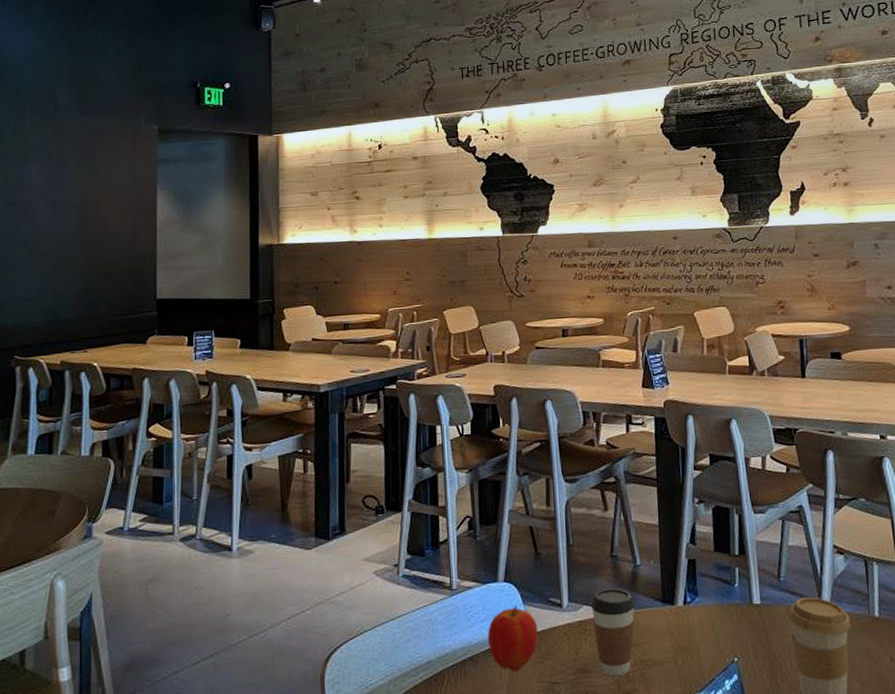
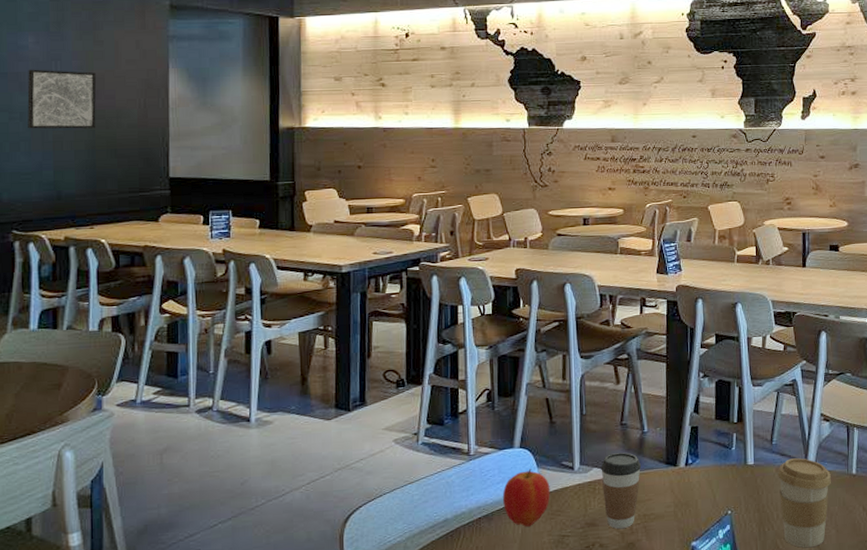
wall art: none [30,197,92,256] -> present [27,69,97,129]

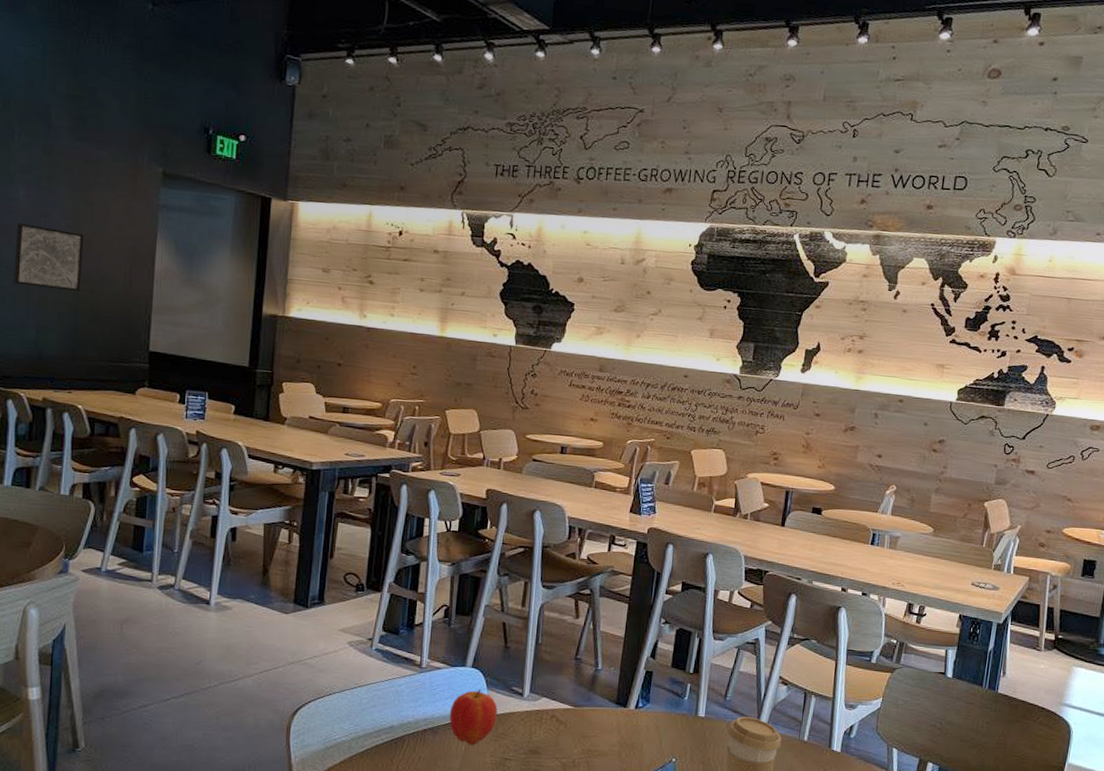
coffee cup: present [601,452,642,529] -> none [549,686,592,761]

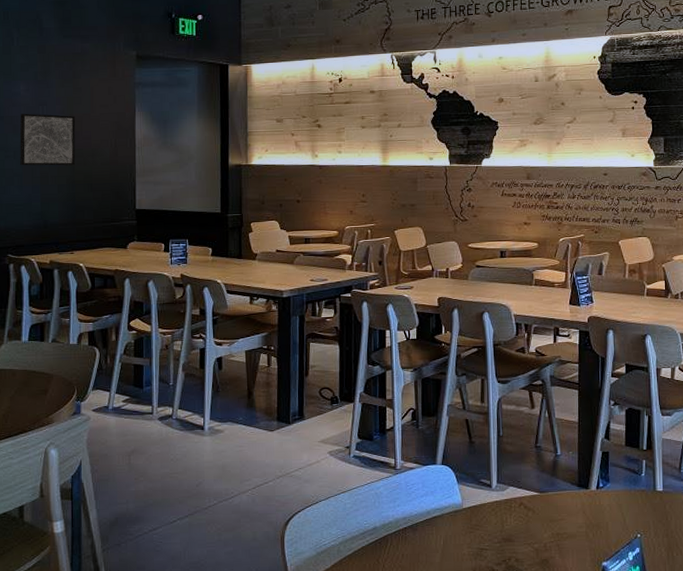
apple: present [449,688,498,745] -> none [426,484,470,538]

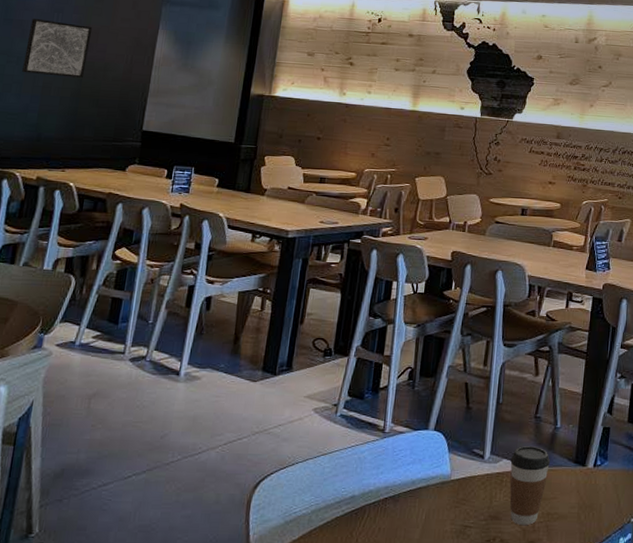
coffee cup: none [516,474,555,546] -> present [509,446,551,526]

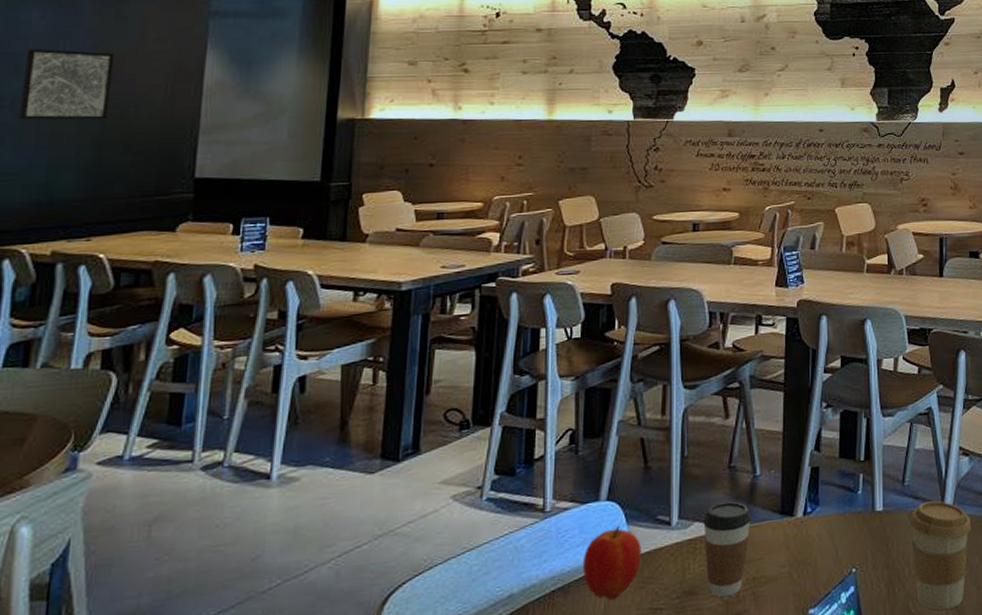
apple: none [410,452,459,513] -> present [582,525,641,600]

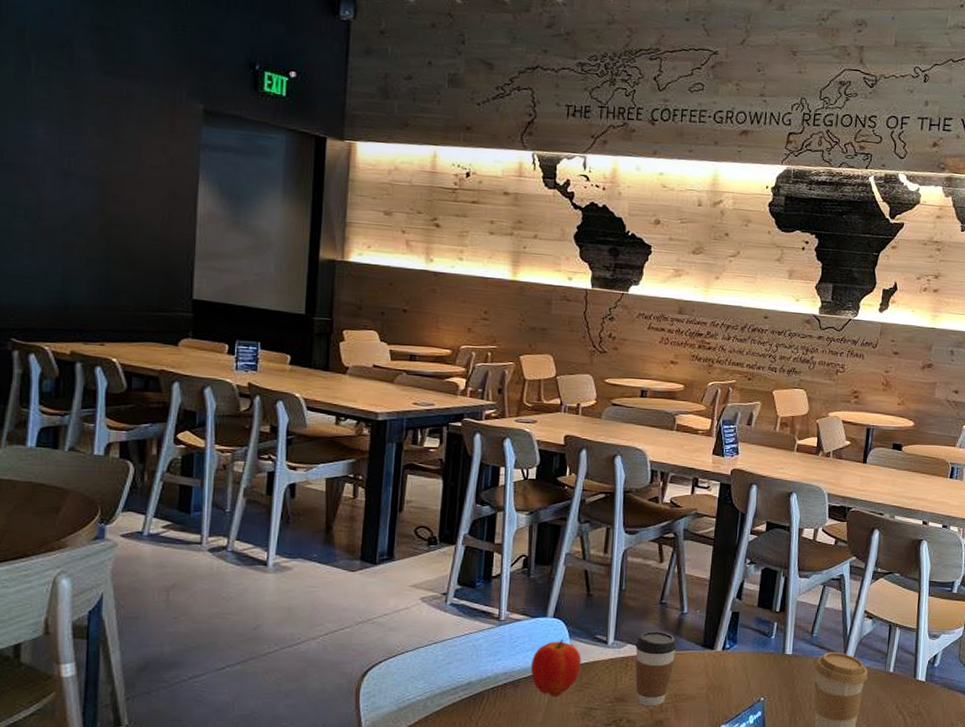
wall art: present [19,48,115,120] -> none [34,162,116,237]

